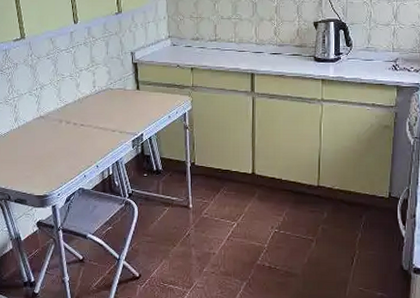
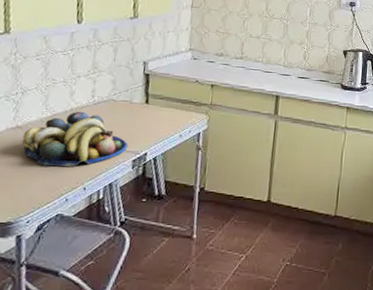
fruit bowl: none [46,100,126,149] -> present [22,111,128,166]

